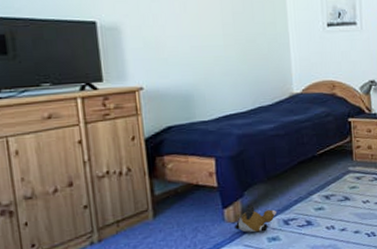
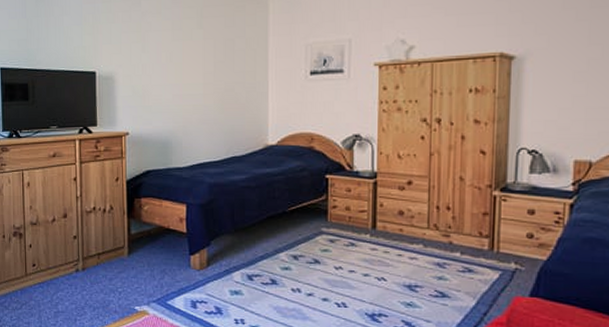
plush toy: present [235,204,276,233] -> none [199,254,241,284]

